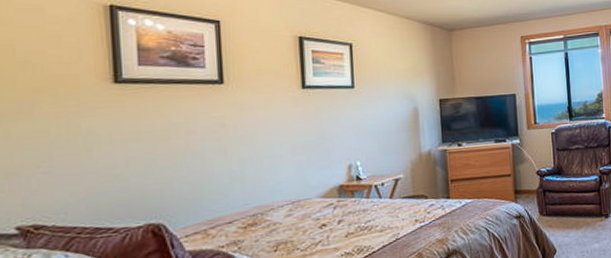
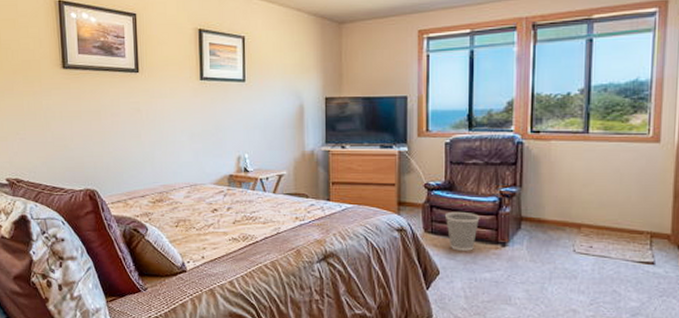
wastebasket: none [556,191,586,228] -> present [444,211,480,251]

